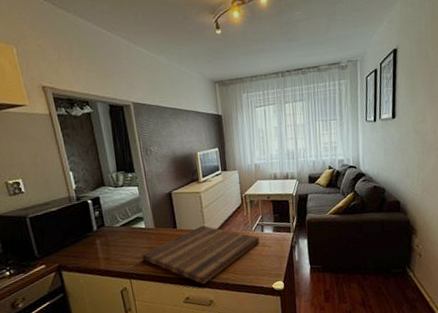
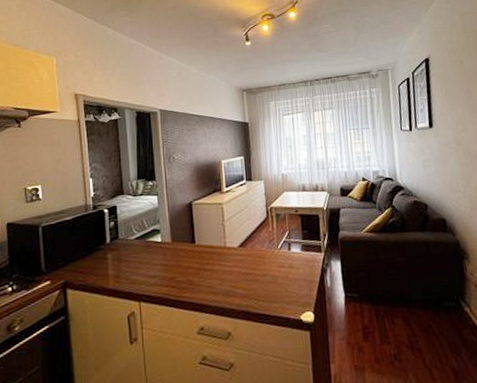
cutting board: present [141,226,260,285] -> none [155,241,286,313]

